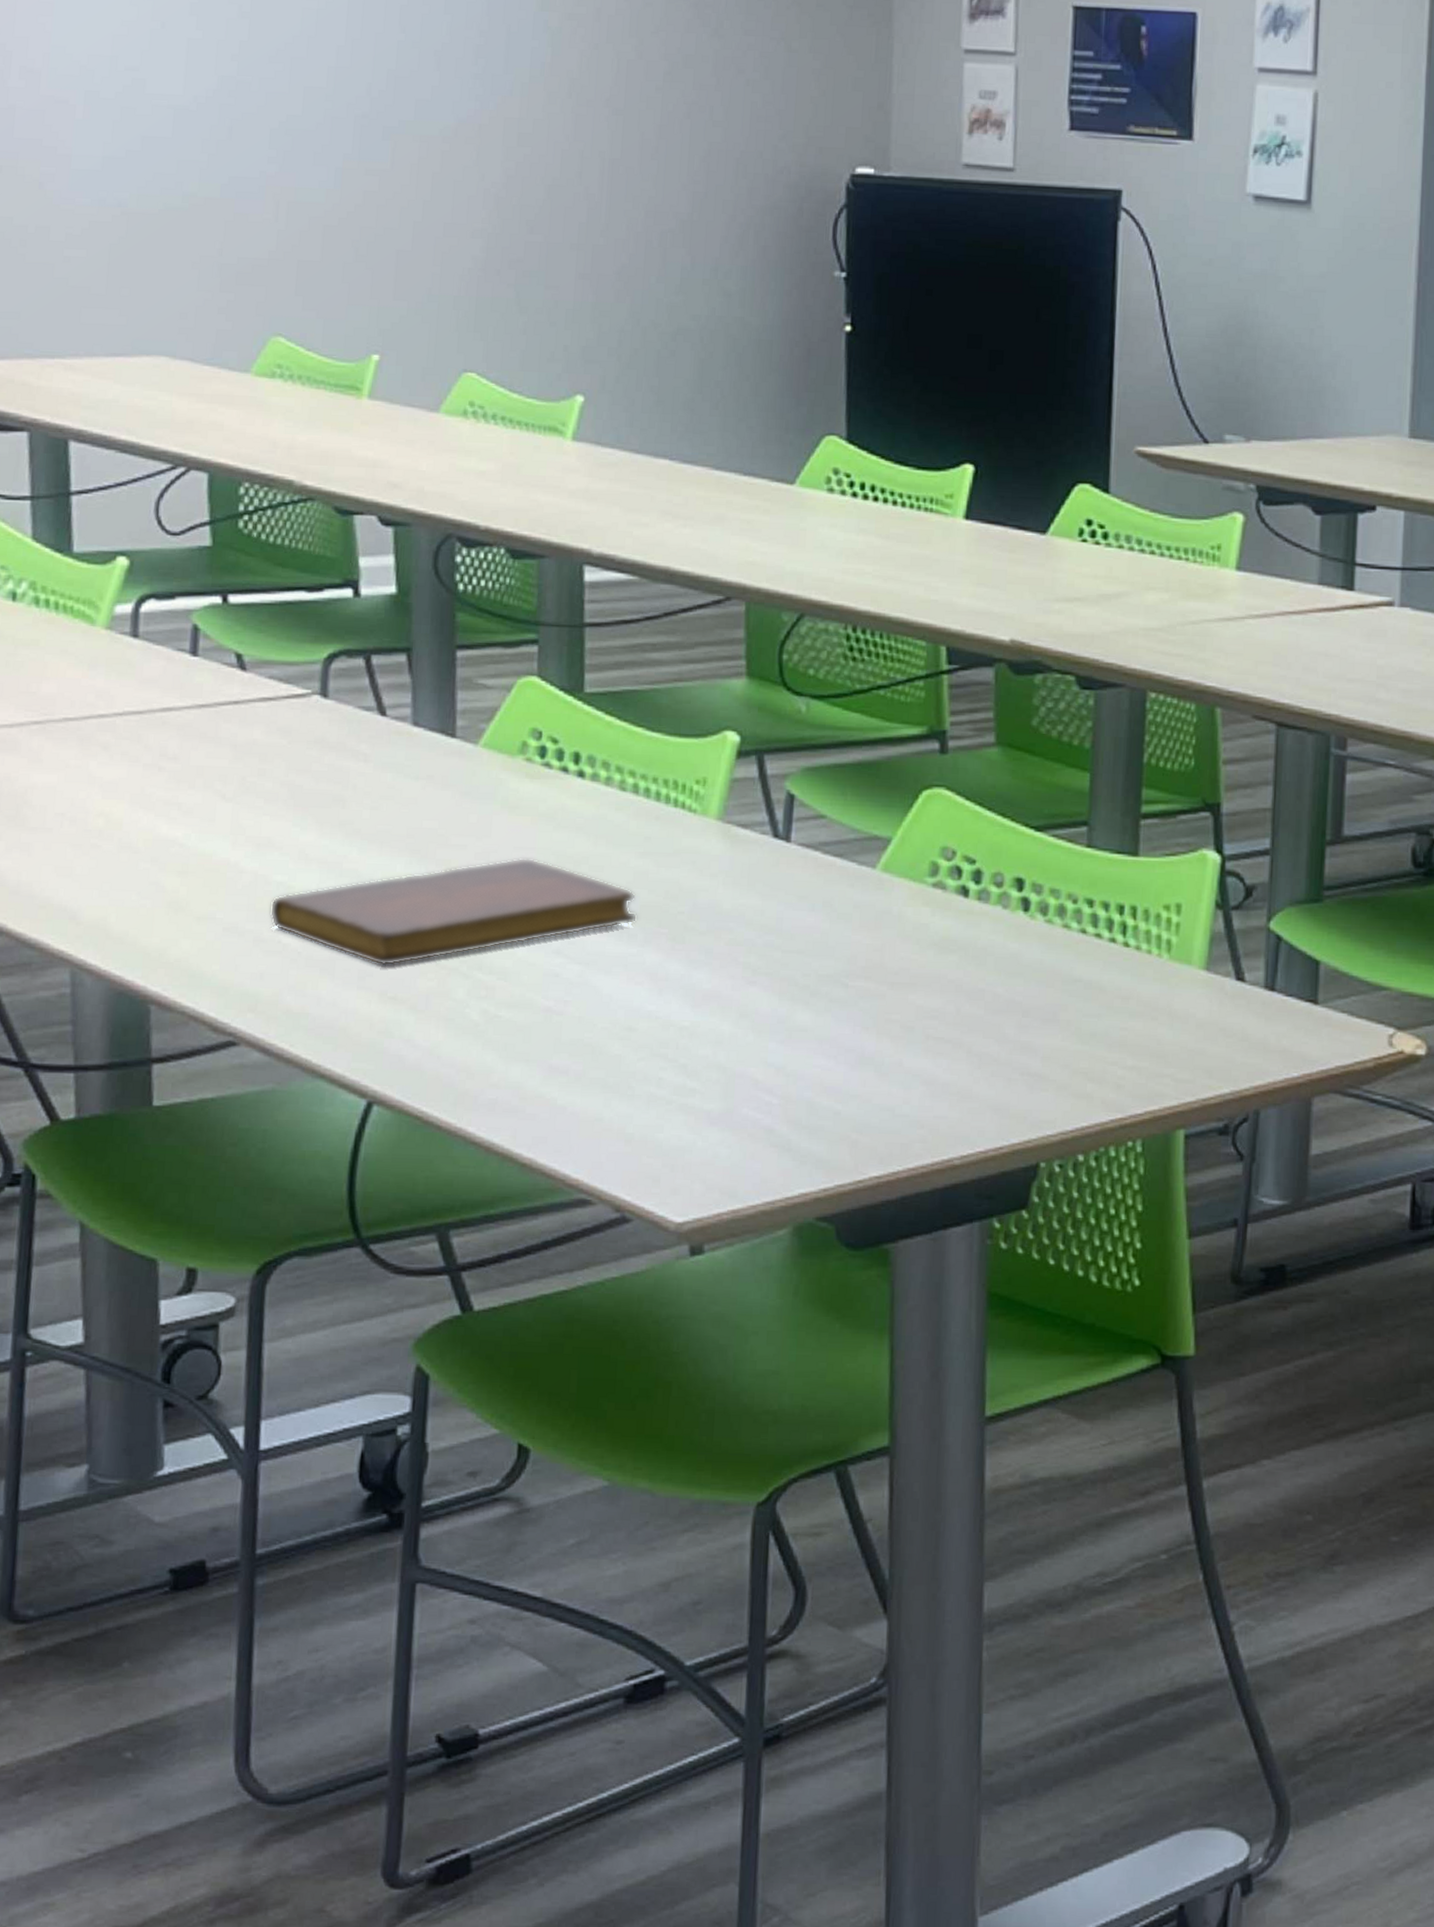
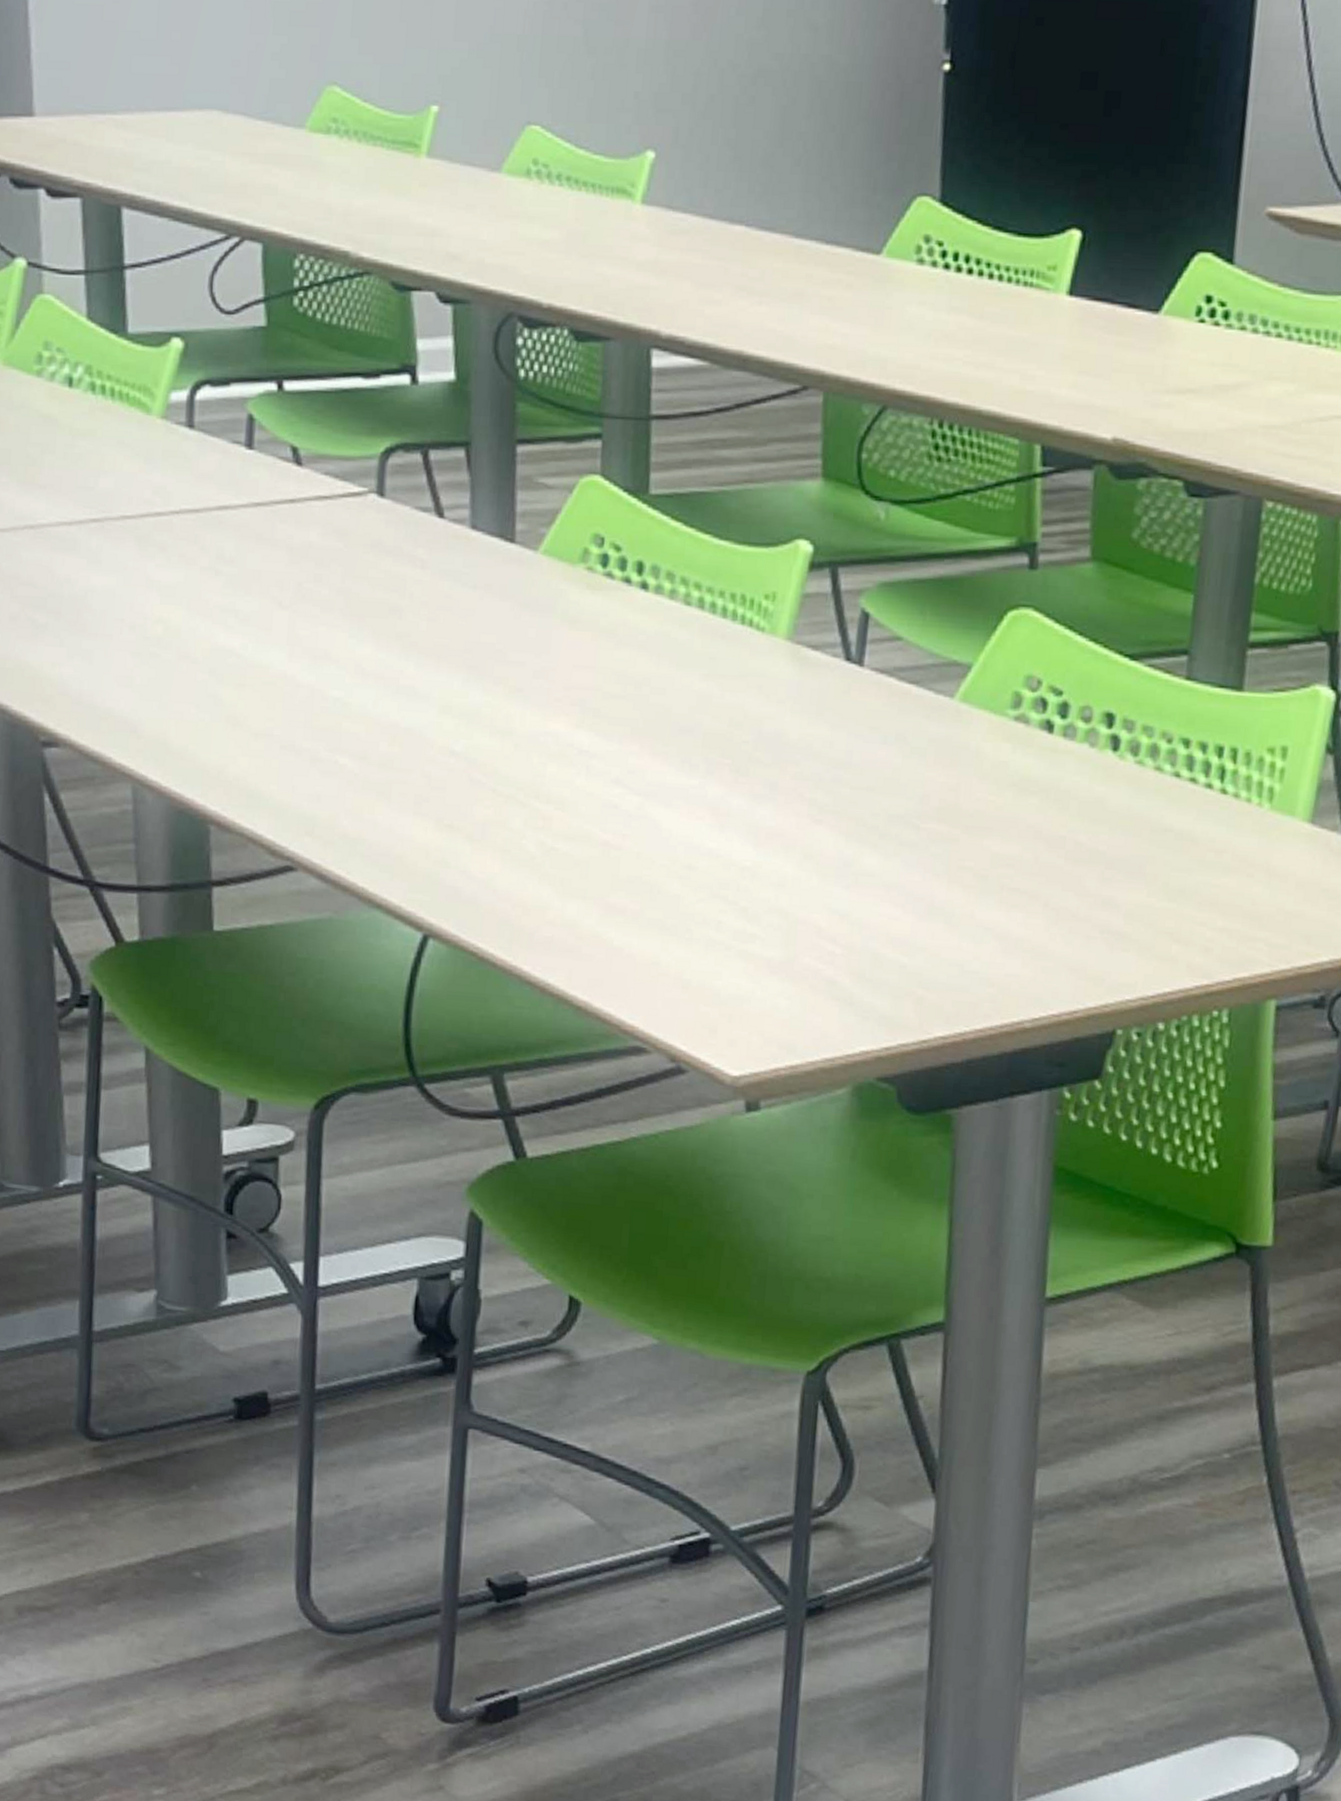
notebook: present [269,857,638,967] -> none [326,677,700,792]

